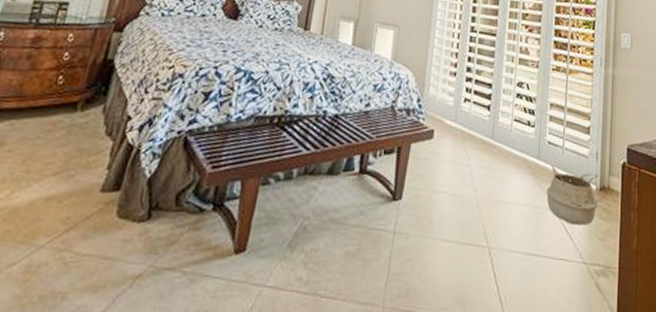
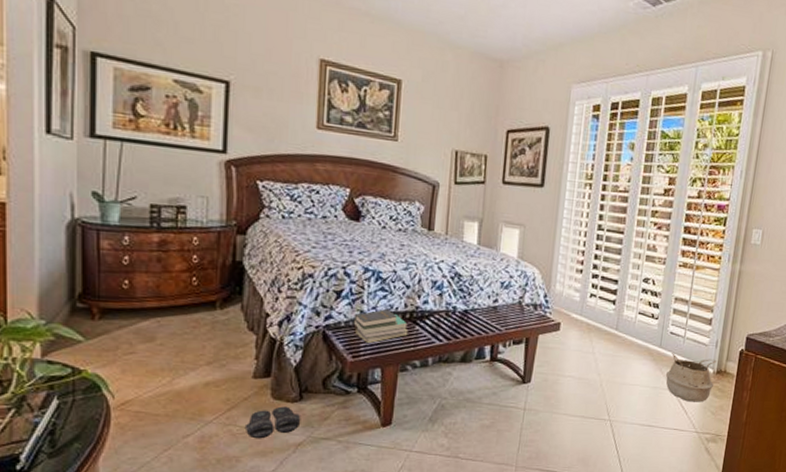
slippers: none [80,227,145,269] -> present [244,406,300,439]
books: none [217,113,275,152] -> present [353,309,409,344]

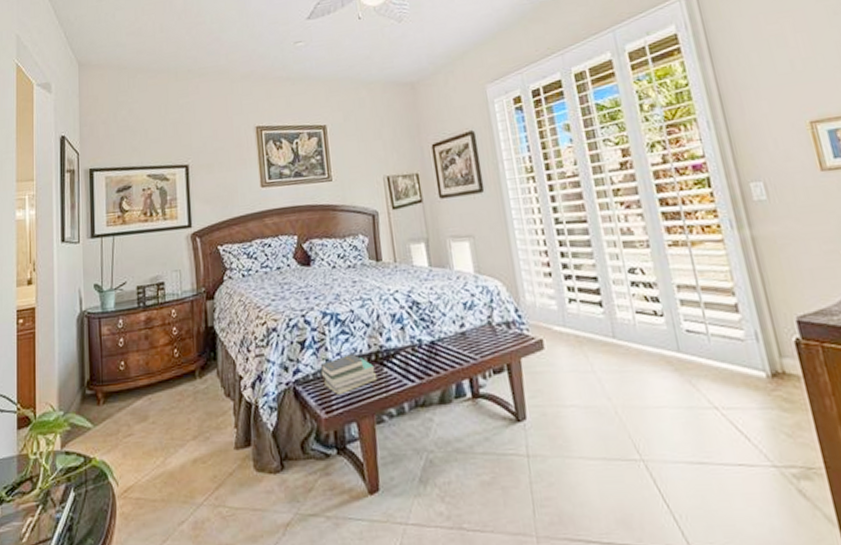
slippers: present [244,406,300,439] -> none [233,479,285,521]
woven basket: present [665,353,717,402] -> none [697,357,775,423]

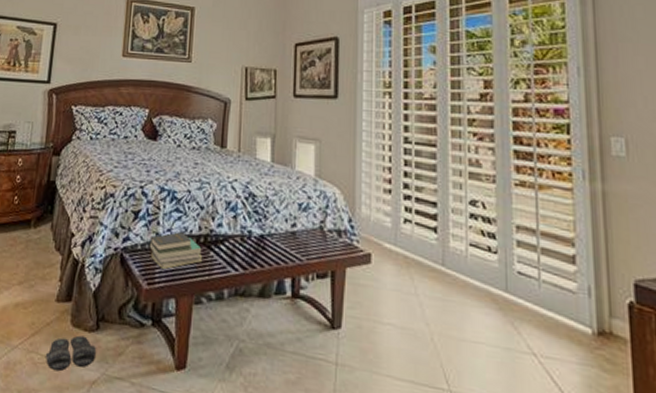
slippers: none [233,479,285,521] -> present [45,335,96,371]

